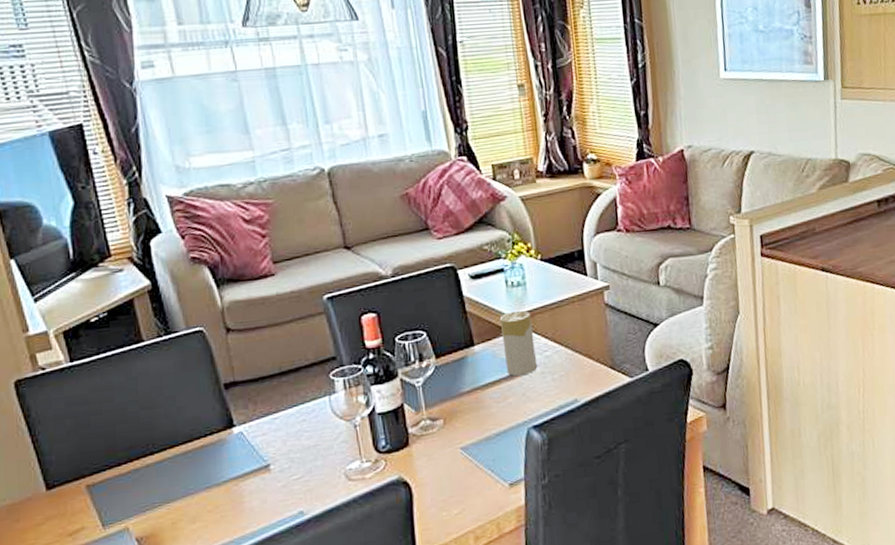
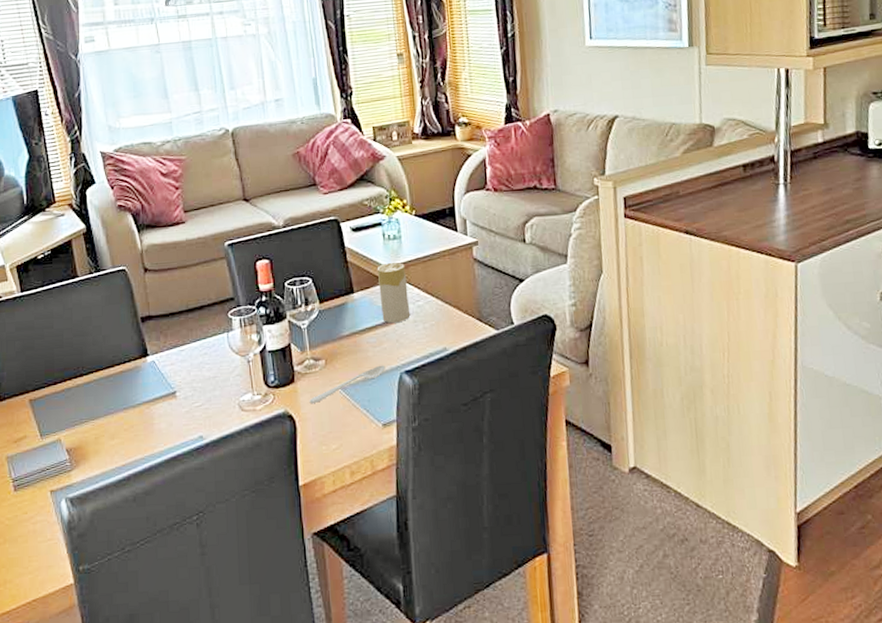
spoon: none [426,421,511,467] -> present [309,365,386,403]

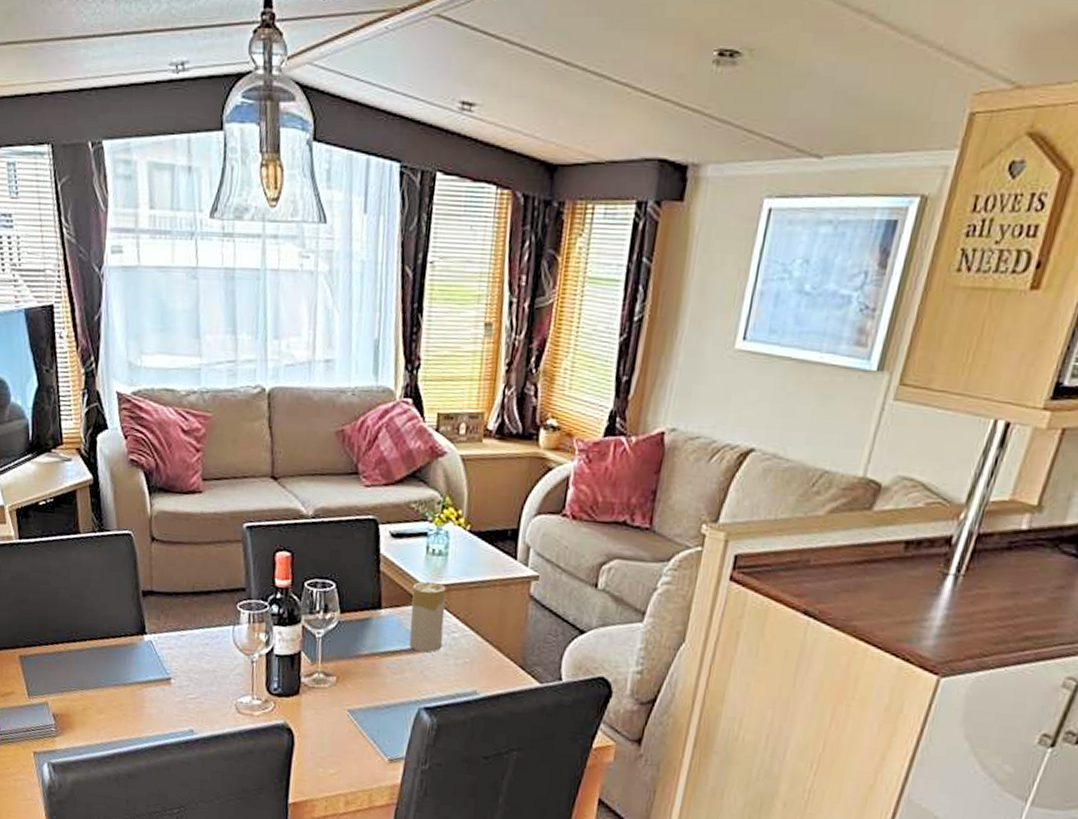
spoon: present [309,365,386,403] -> none [312,695,403,721]

